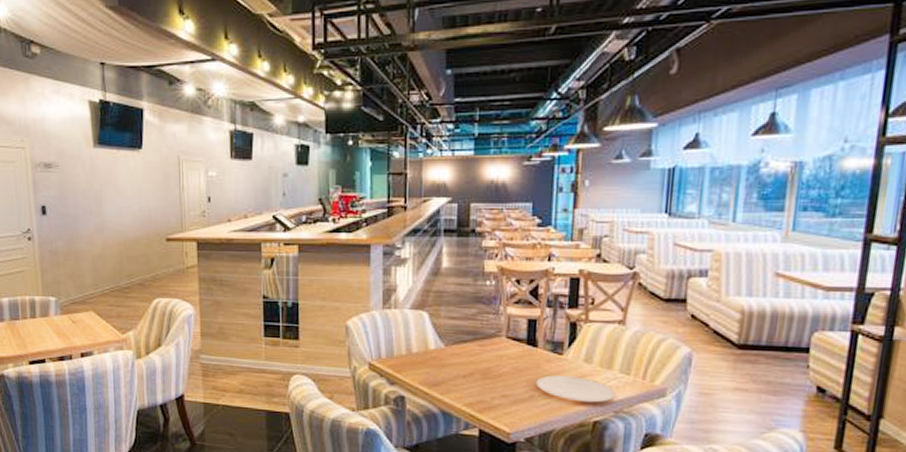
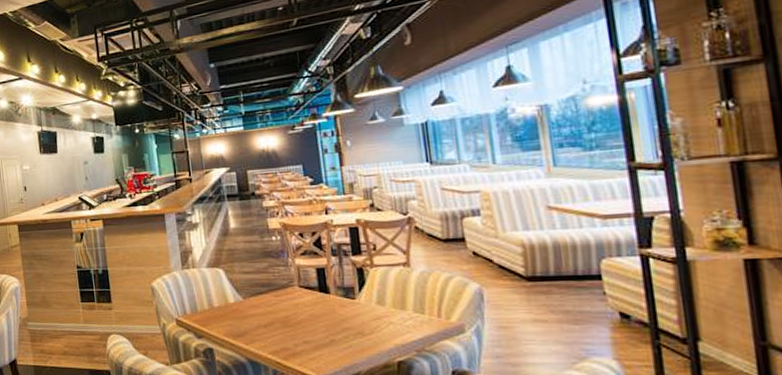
plate: present [536,375,616,403] -> none [334,319,415,344]

